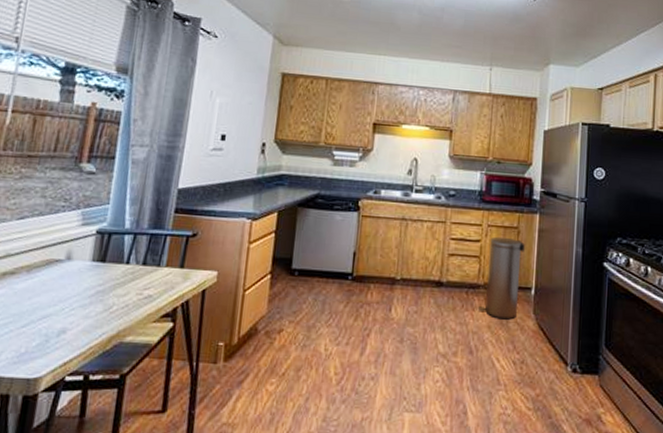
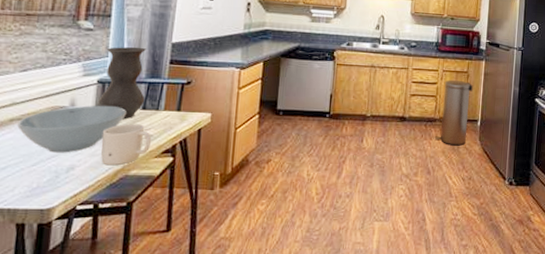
bowl: none [10,259,125,314] -> present [17,105,126,153]
vase: none [94,192,151,276] -> present [97,46,147,120]
mug: none [95,281,151,330] -> present [101,123,152,166]

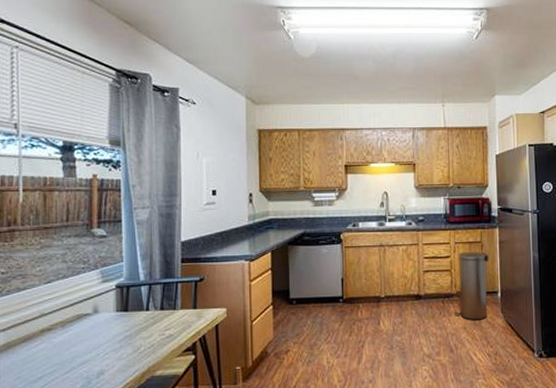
bowl: present [17,105,126,153] -> none [48,309,146,360]
vase: present [97,46,147,120] -> none [117,249,162,322]
mug: present [101,123,152,166] -> none [126,325,173,368]

